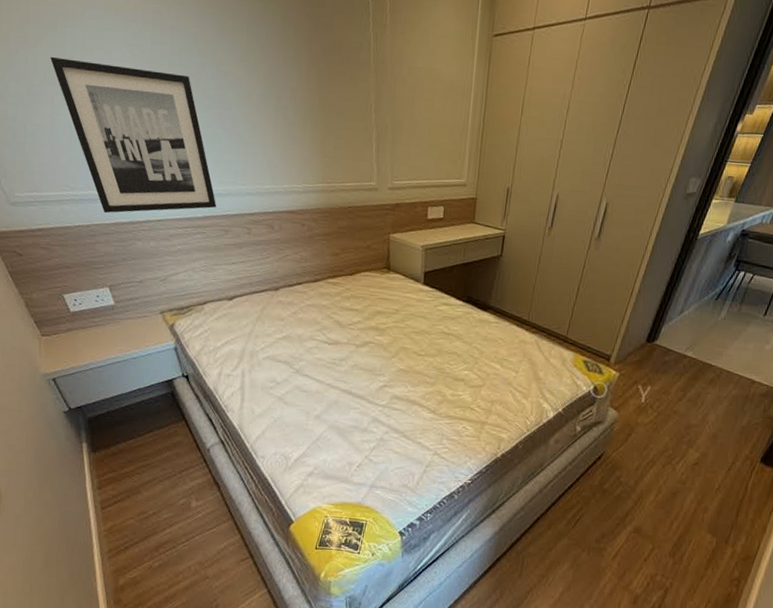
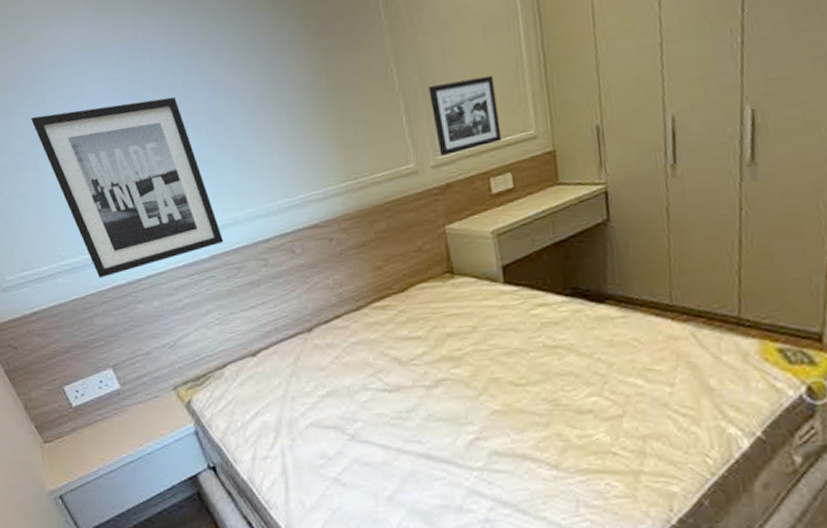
picture frame: none [395,126,445,183] -> present [428,75,502,156]

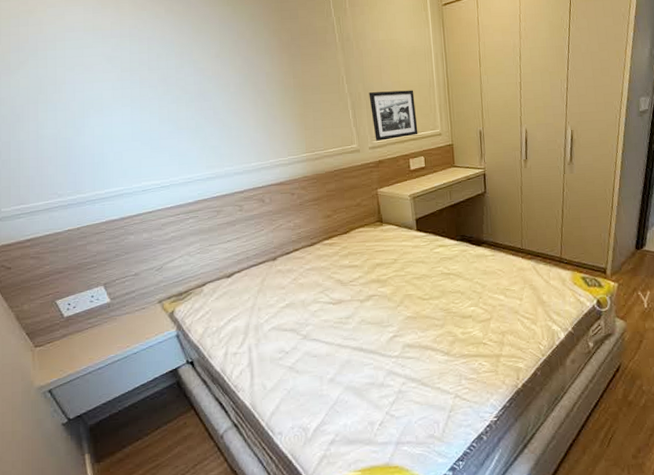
wall art: present [31,96,224,279] -> none [32,76,207,214]

